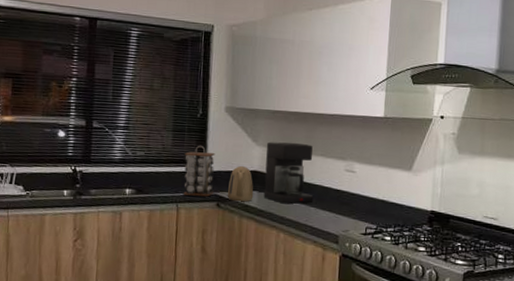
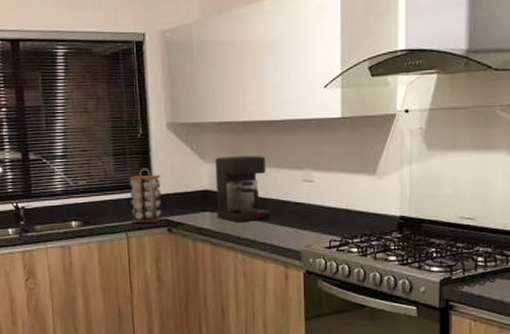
kettle: present [228,166,254,202] -> none [179,187,206,225]

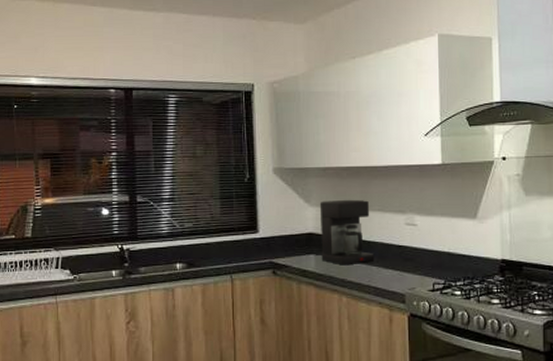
spice rack: present [129,167,163,224] -> none [235,211,268,266]

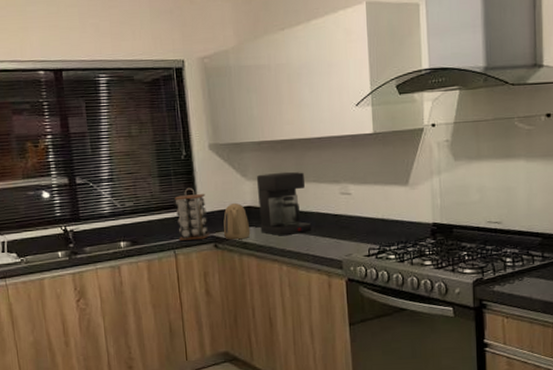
spice rack: none [235,211,268,266] -> present [174,187,210,241]
kettle: none [284,229,311,267] -> present [223,203,251,240]

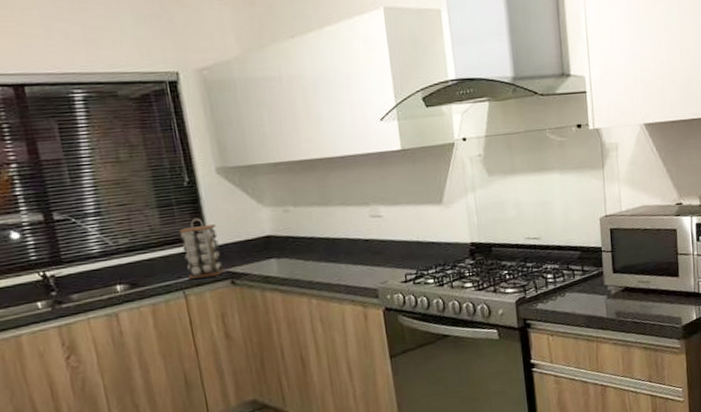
kettle: present [223,203,251,240] -> none [239,233,273,275]
coffee maker: present [256,171,312,236] -> none [274,195,342,267]

